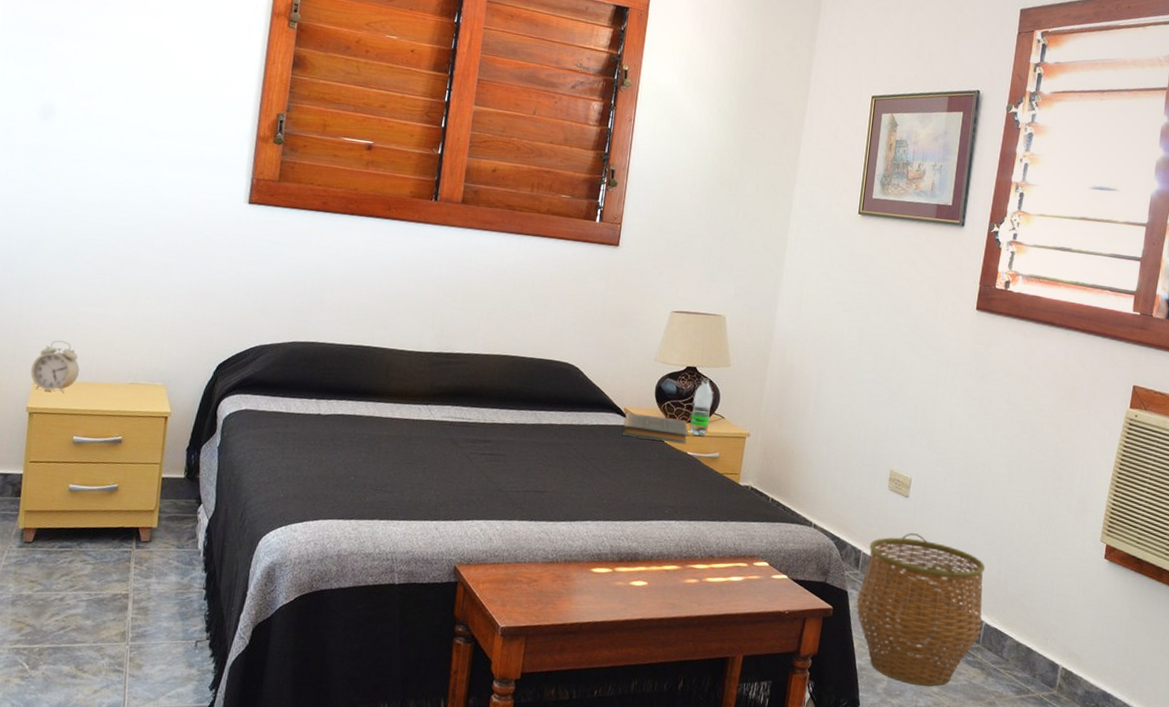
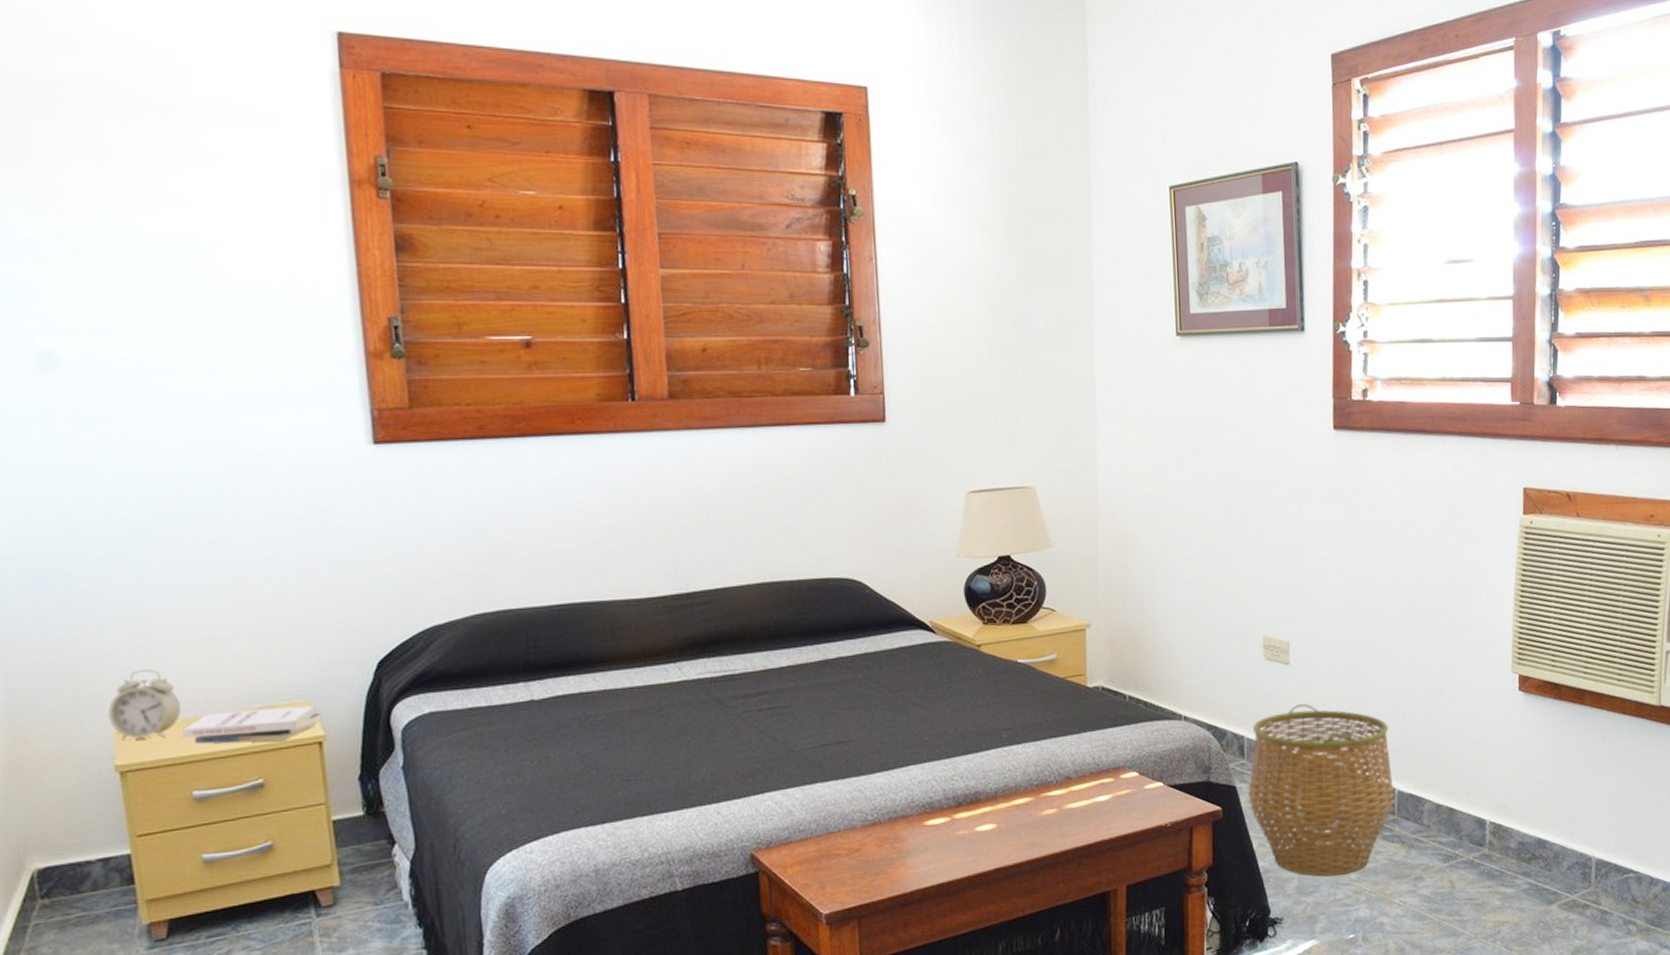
books: none [75,381,172,411] -> present [182,706,322,744]
book: present [622,412,689,445] -> none [932,622,1015,655]
bottle: present [689,377,713,437] -> none [1013,566,1039,639]

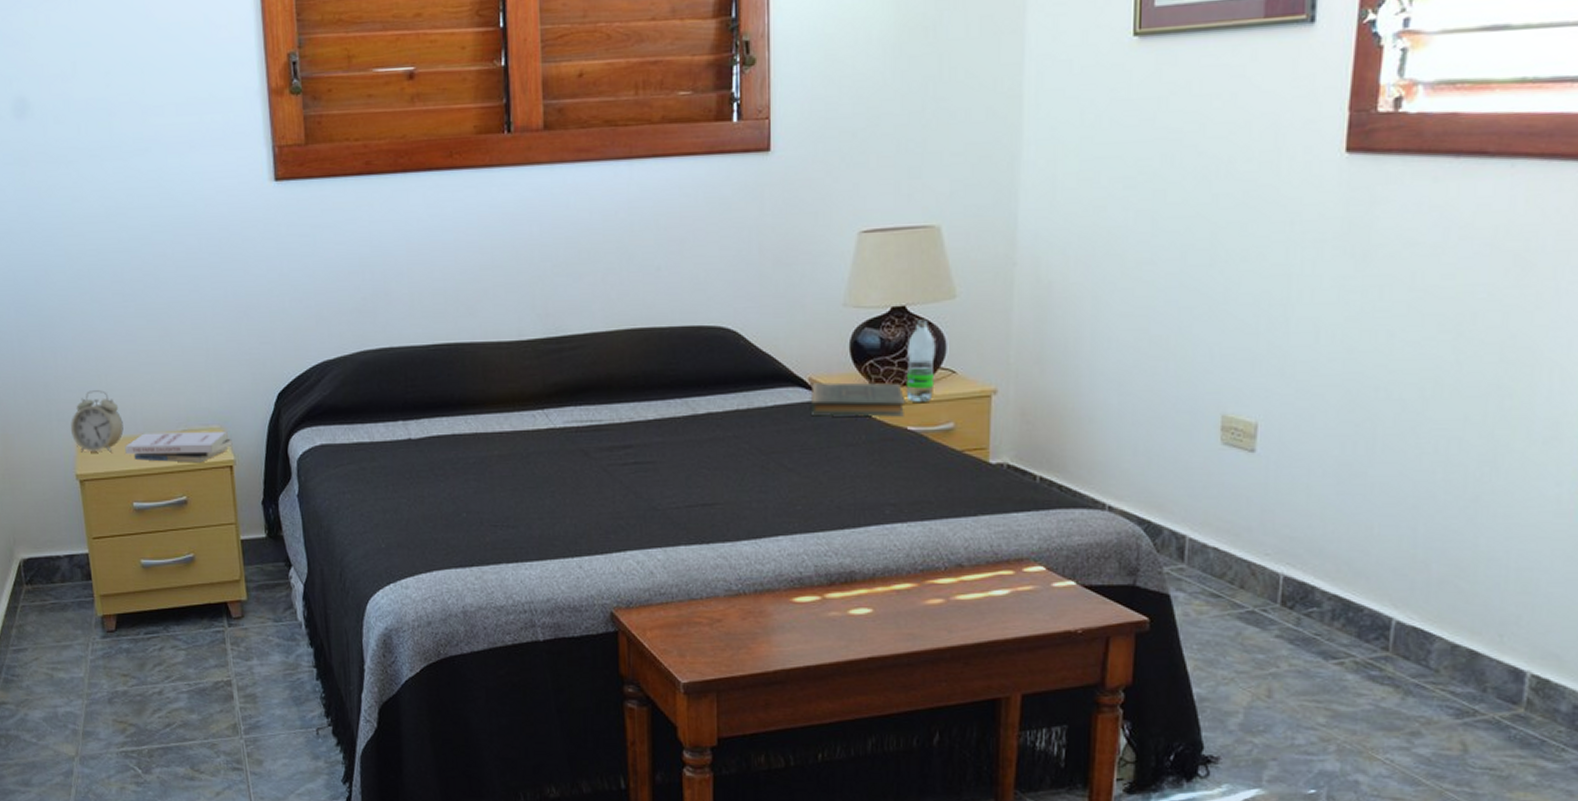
book: none [932,622,1015,655] -> present [810,382,906,417]
bottle: none [1013,566,1039,639] -> present [906,319,935,404]
basket: present [1247,704,1395,876] -> none [1184,503,1391,716]

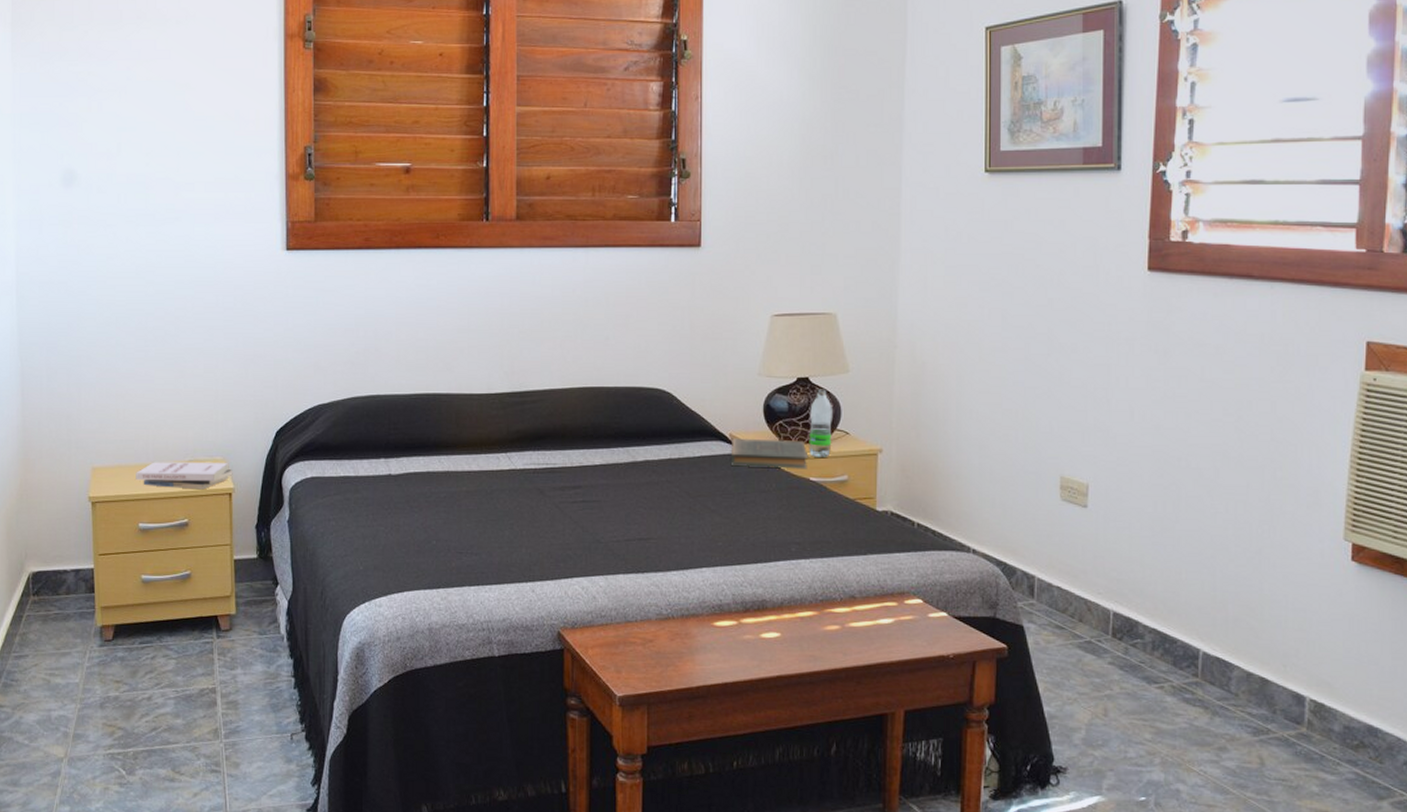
alarm clock: present [70,390,124,453] -> none [87,423,136,478]

